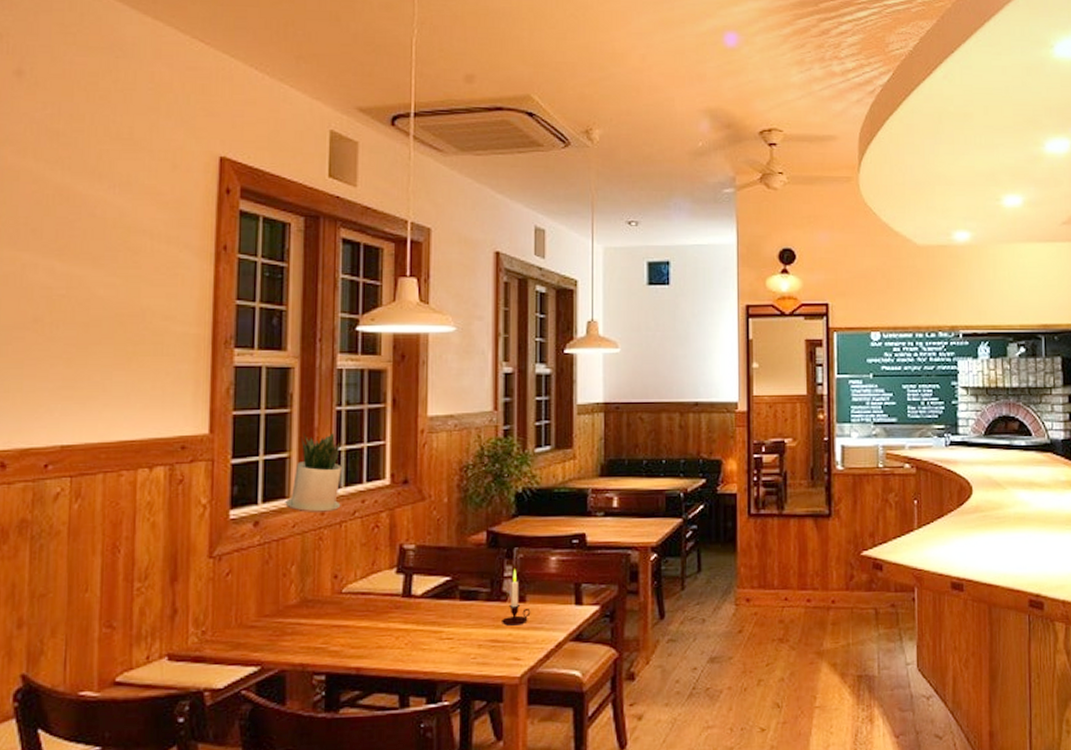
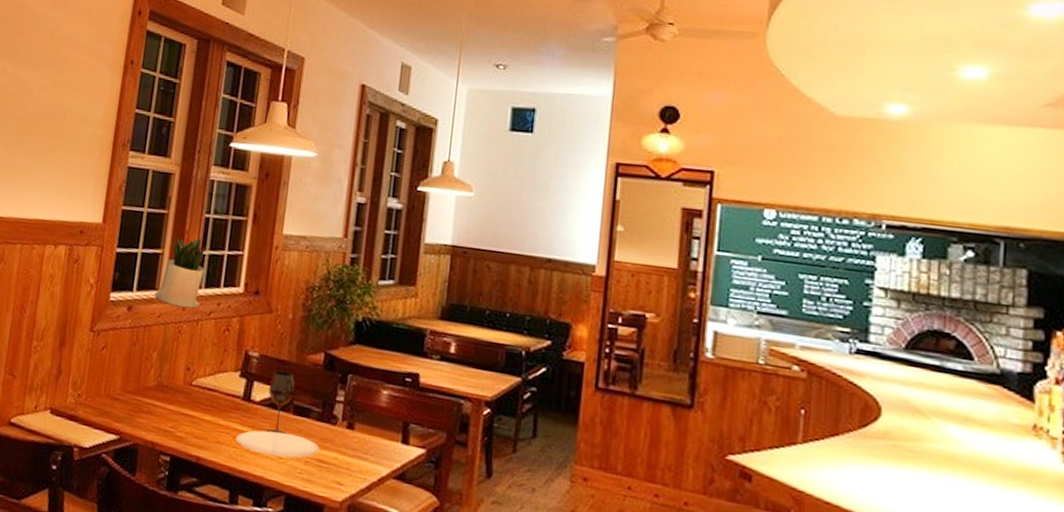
plate: none [400,620,492,649] -> present [236,430,319,459]
wine glass: none [430,558,459,624] -> present [266,370,295,434]
candle: present [502,569,531,626] -> none [329,395,358,451]

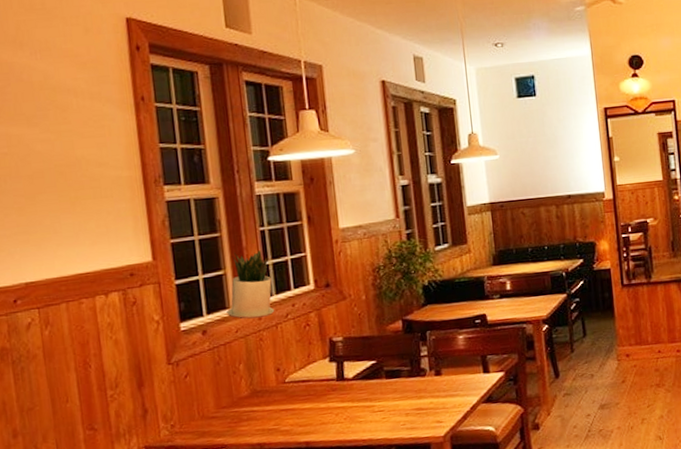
plate: present [236,430,319,459] -> none [339,394,416,422]
wine glass: present [266,370,295,434] -> none [358,345,384,401]

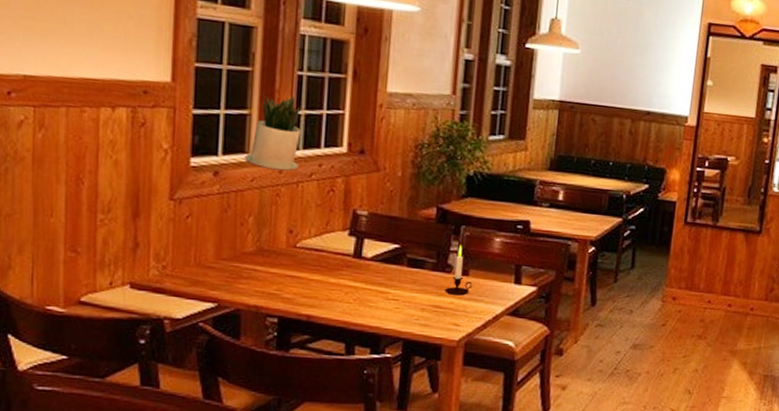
candle: none [423,349,447,396] -> present [445,245,473,296]

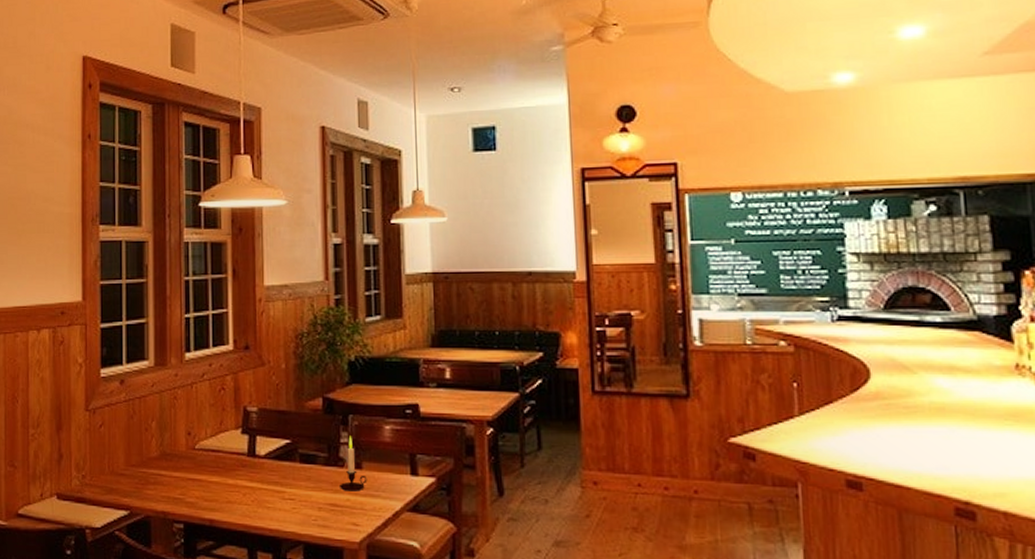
planter: present [244,92,301,172] -> none [145,300,191,375]

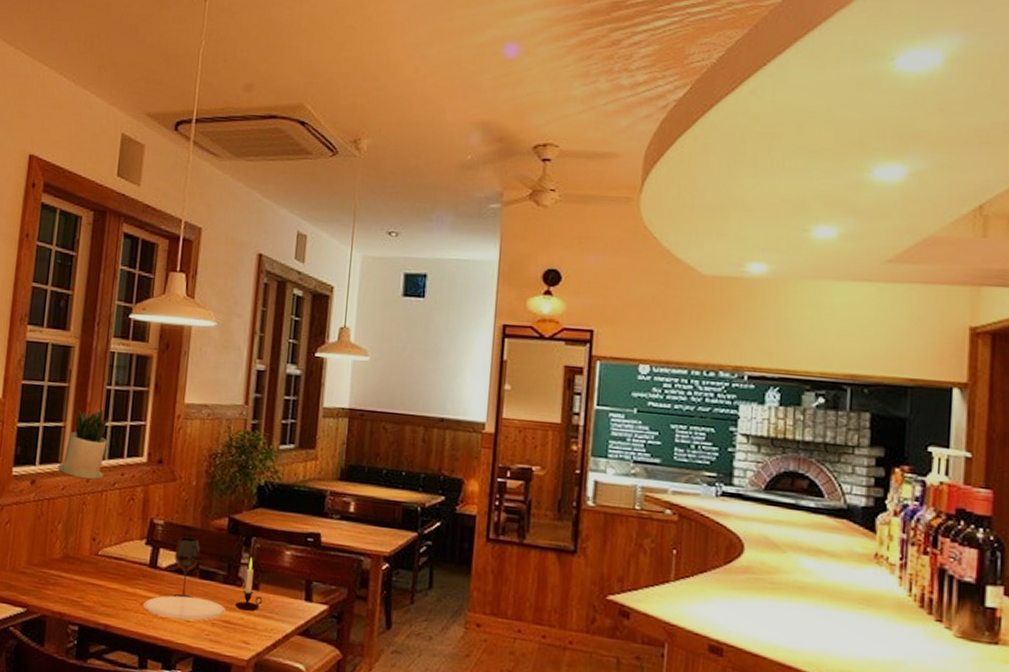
planter: none [145,300,191,375] -> present [58,406,108,481]
plate: none [247,482,330,509] -> present [143,595,226,622]
wine glass: none [272,422,298,485] -> present [173,536,200,598]

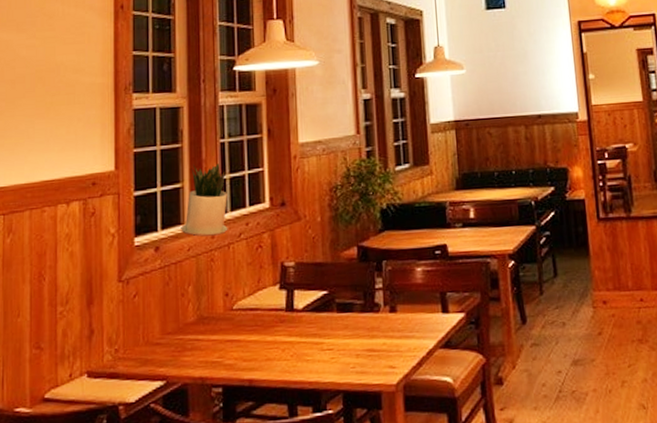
plate: present [143,595,226,622] -> none [286,331,367,360]
wine glass: present [173,536,200,598] -> none [309,273,335,336]
candle: present [235,557,263,611] -> none [376,281,402,335]

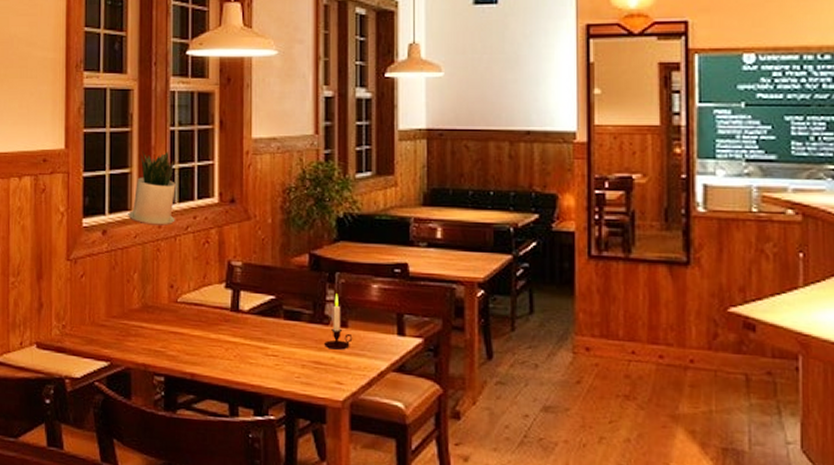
candle: none [376,281,402,335] -> present [324,293,353,350]

